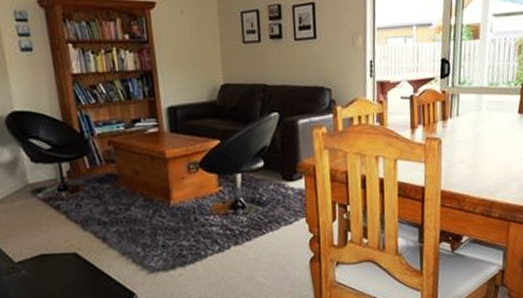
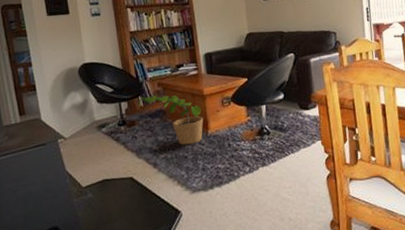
potted plant: none [83,154,165,218] -> present [138,94,204,146]

